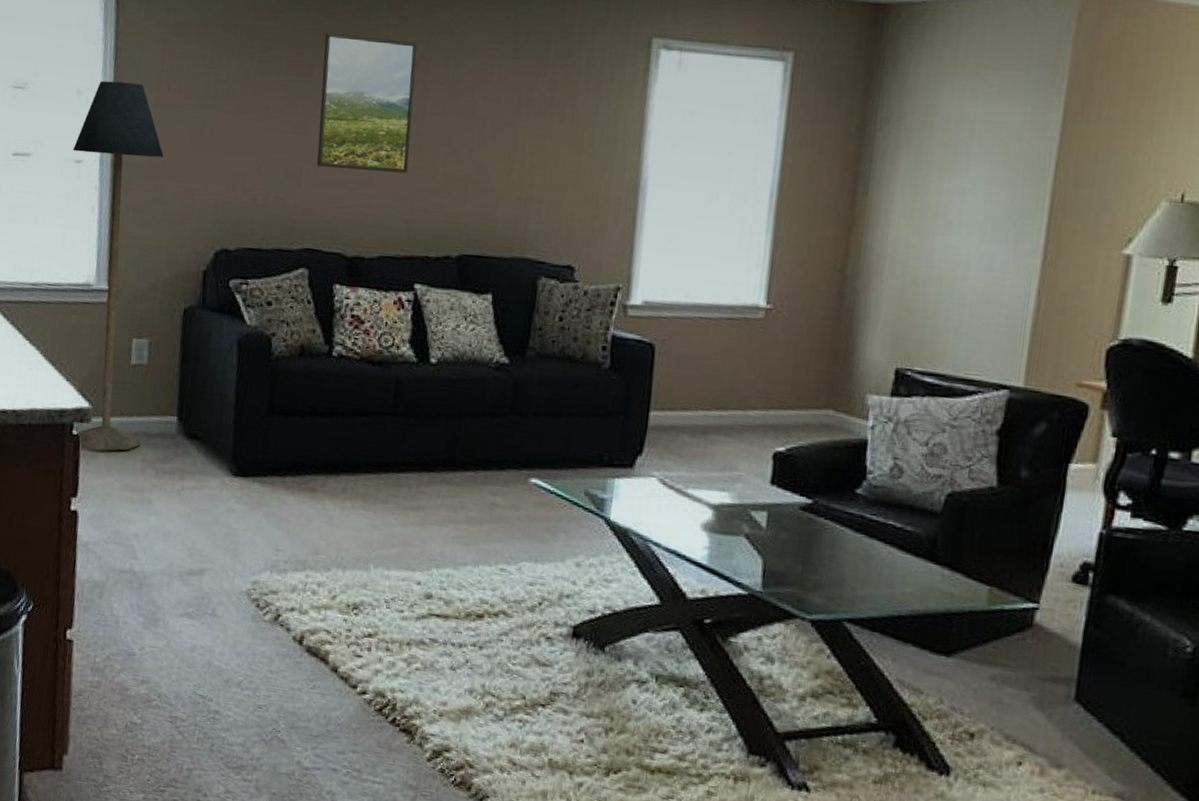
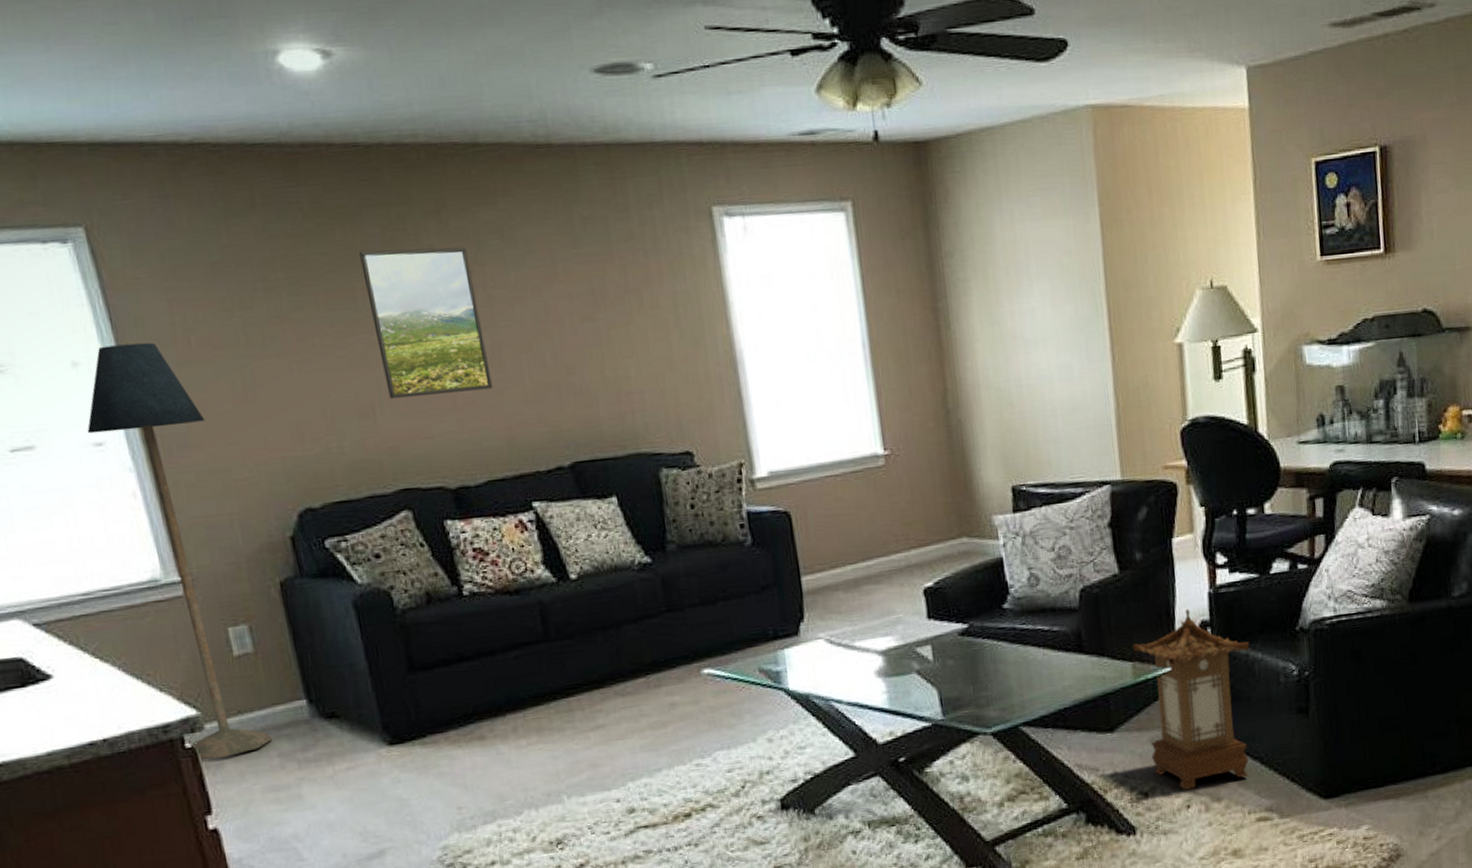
lantern: none [988,544,1138,751] -> present [1133,608,1250,790]

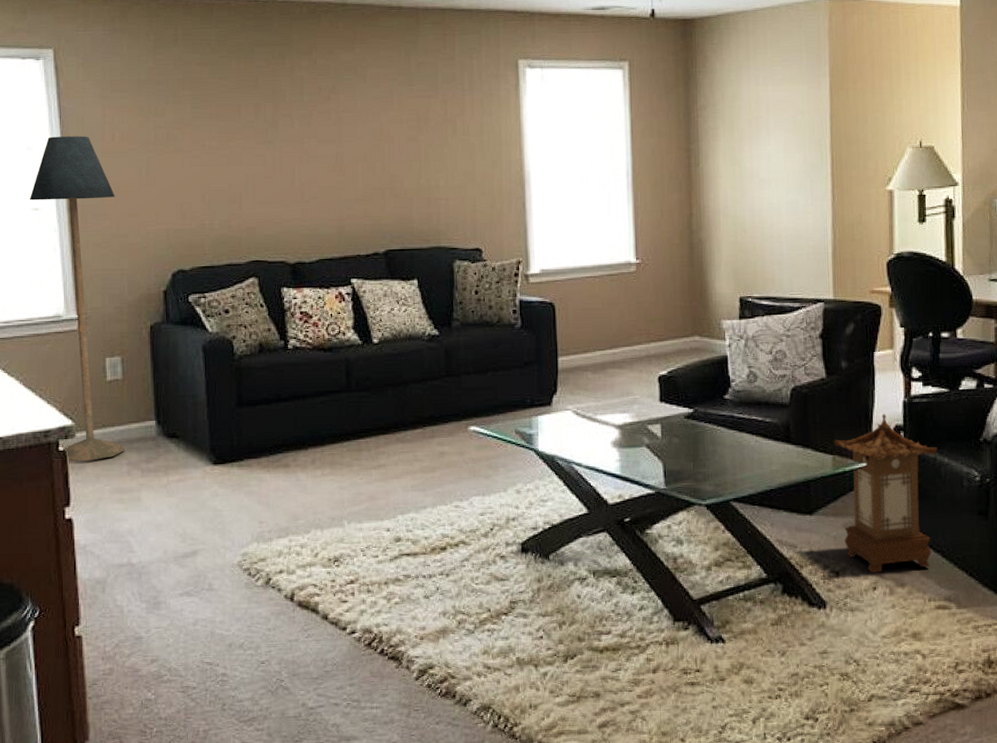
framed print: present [359,247,493,400] -> none [248,78,333,191]

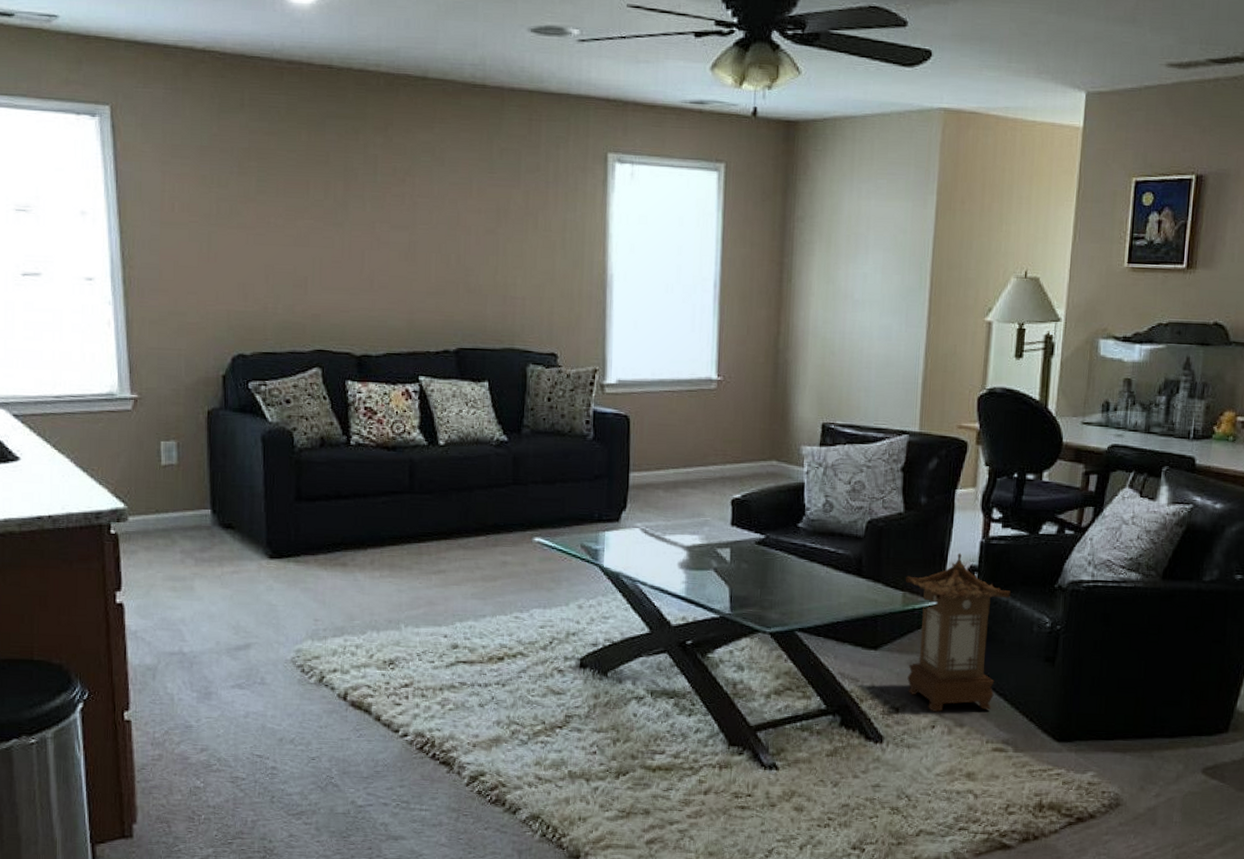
floor lamp: present [29,135,125,462] -> none [82,201,179,547]

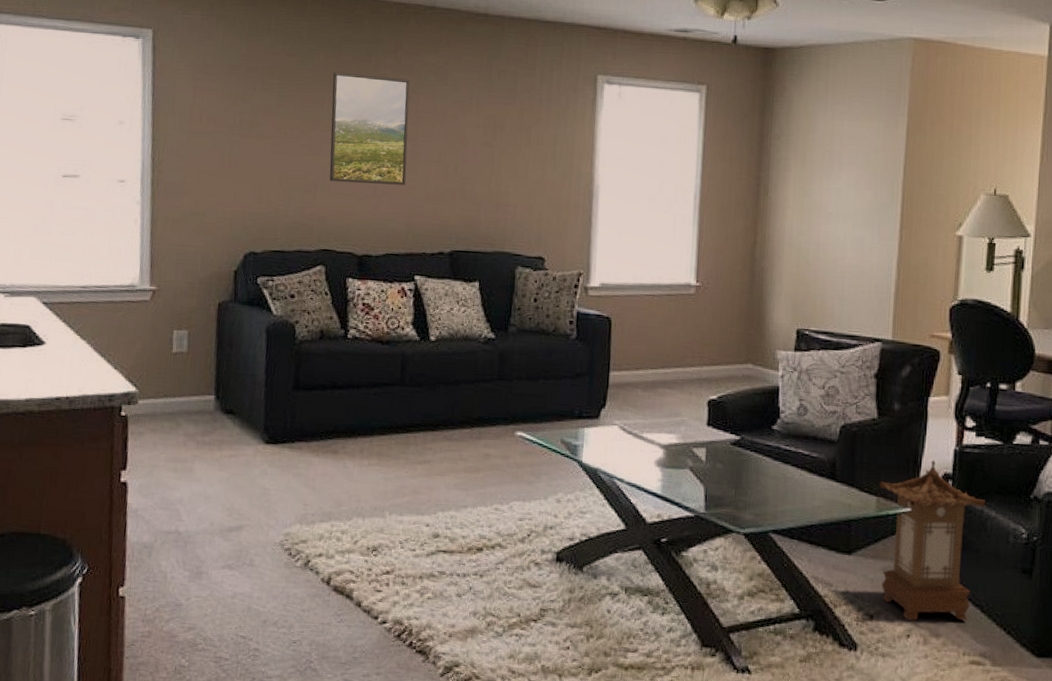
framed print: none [317,152,405,278] -> present [329,72,410,185]

